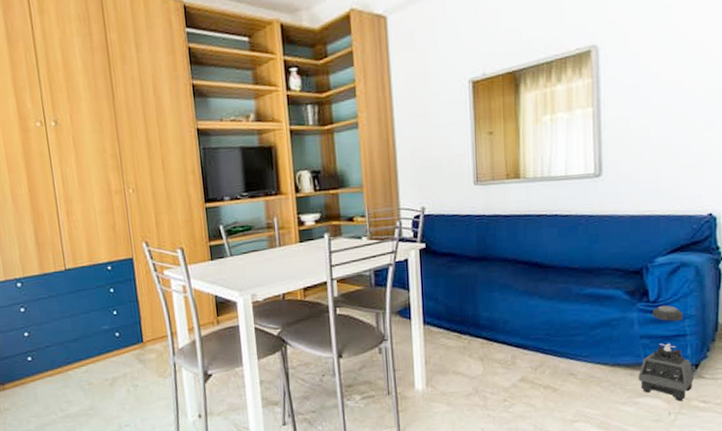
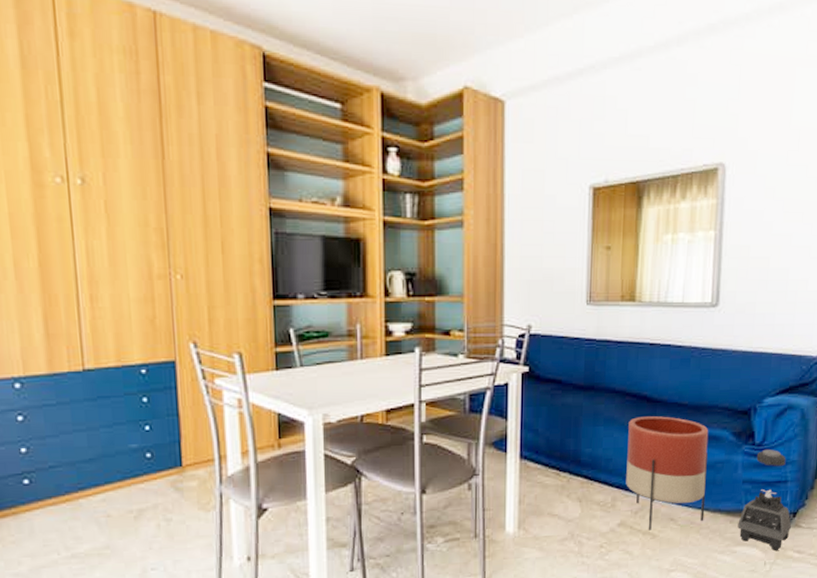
planter: none [522,280,604,385] -> present [626,416,709,530]

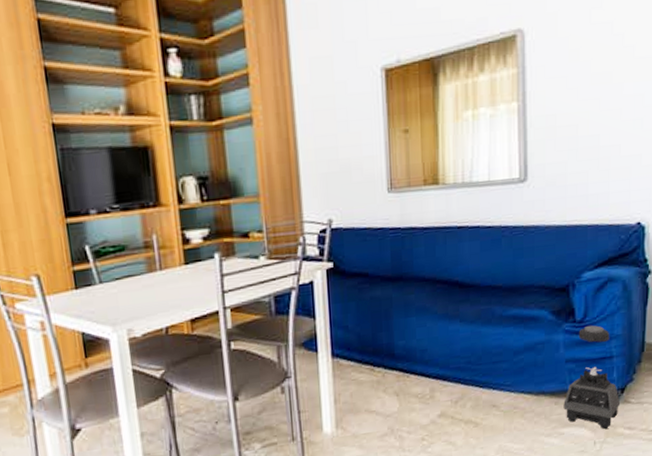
planter: present [626,416,709,530] -> none [441,301,528,419]

